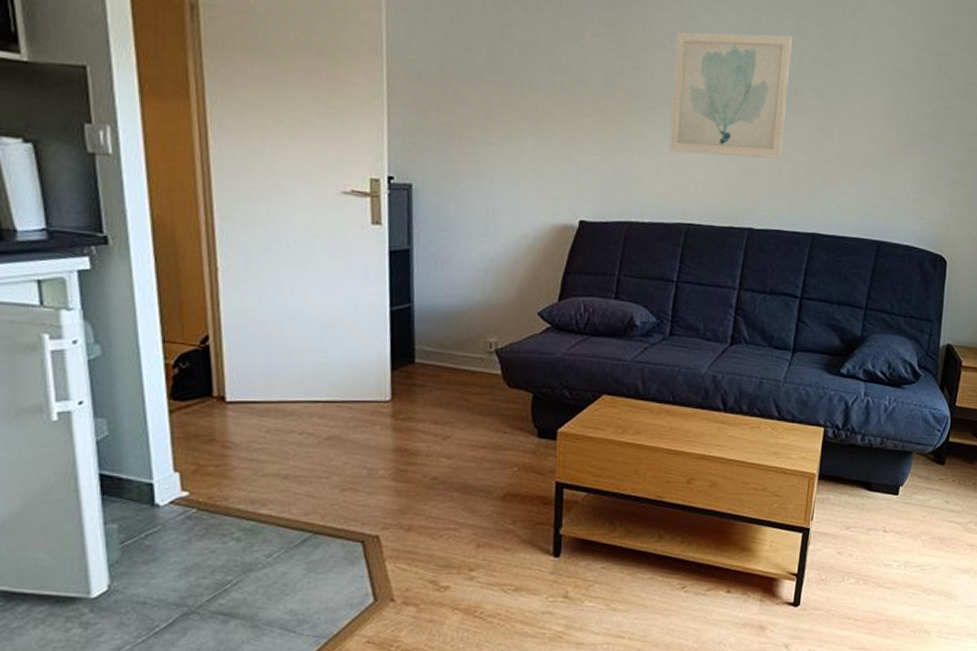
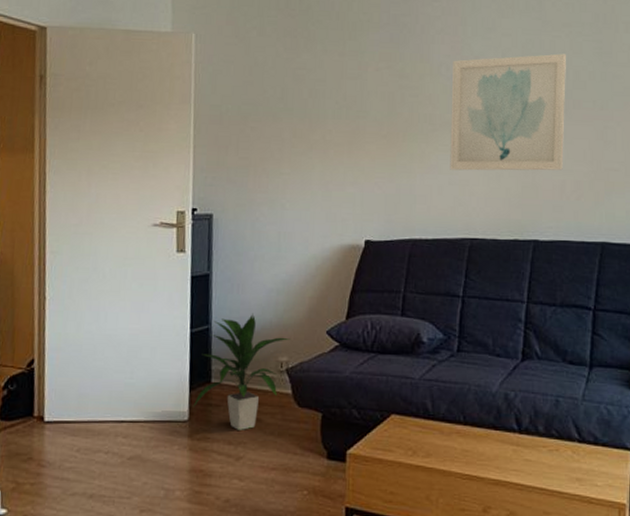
indoor plant: none [395,292,501,410] -> present [192,313,292,430]

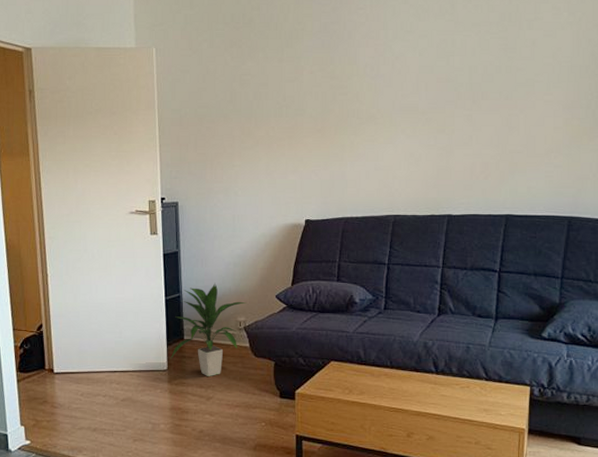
wall art: present [450,53,566,171] -> none [375,51,476,157]

